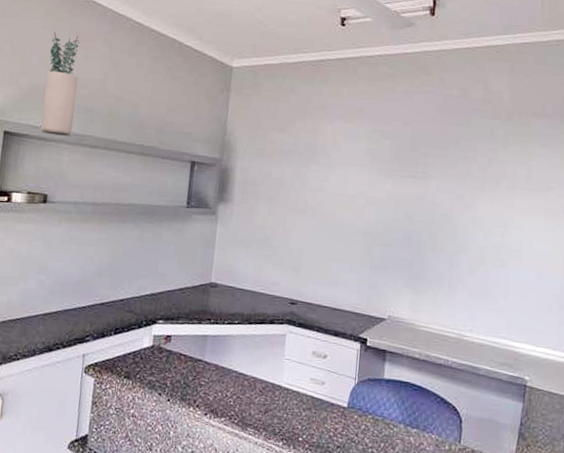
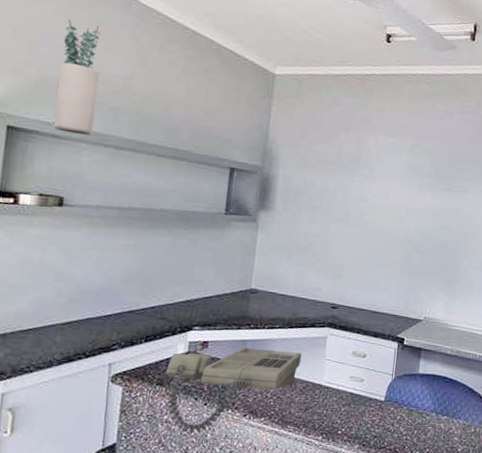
telephone: none [133,343,261,430] -> present [166,347,302,434]

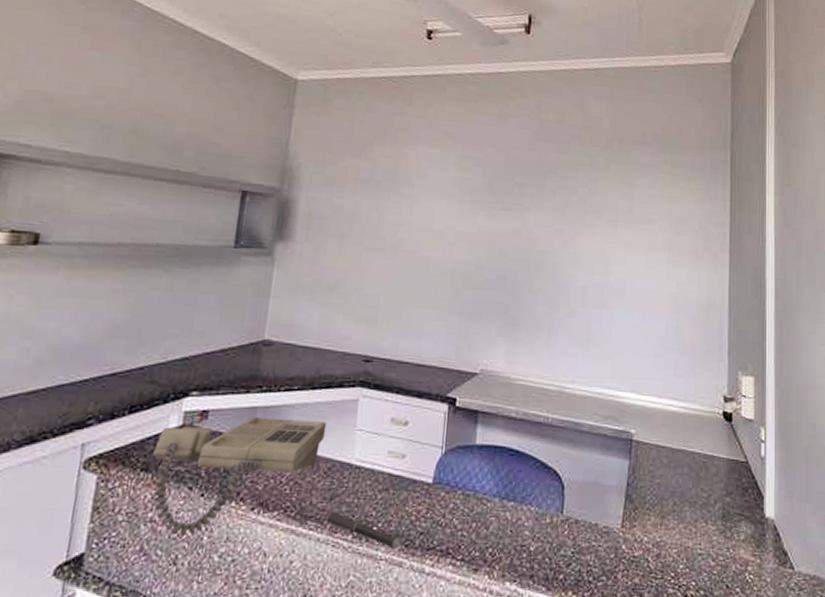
vase: present [54,19,101,135] -> none [34,26,96,158]
pen: none [302,419,361,447] -> present [327,512,403,548]

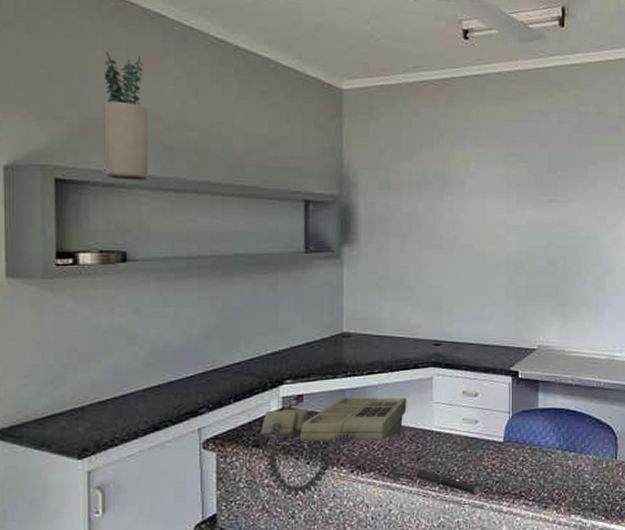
vase: none [34,26,96,158] -> present [104,51,148,180]

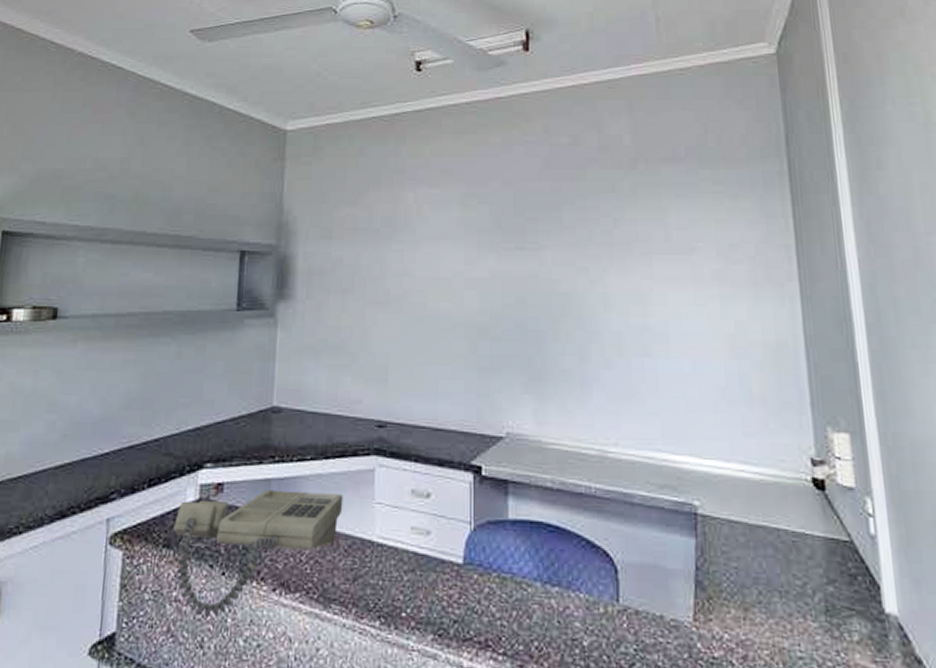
vase: present [104,51,148,180] -> none [48,104,96,231]
pen: present [416,469,482,494] -> none [351,594,436,638]

